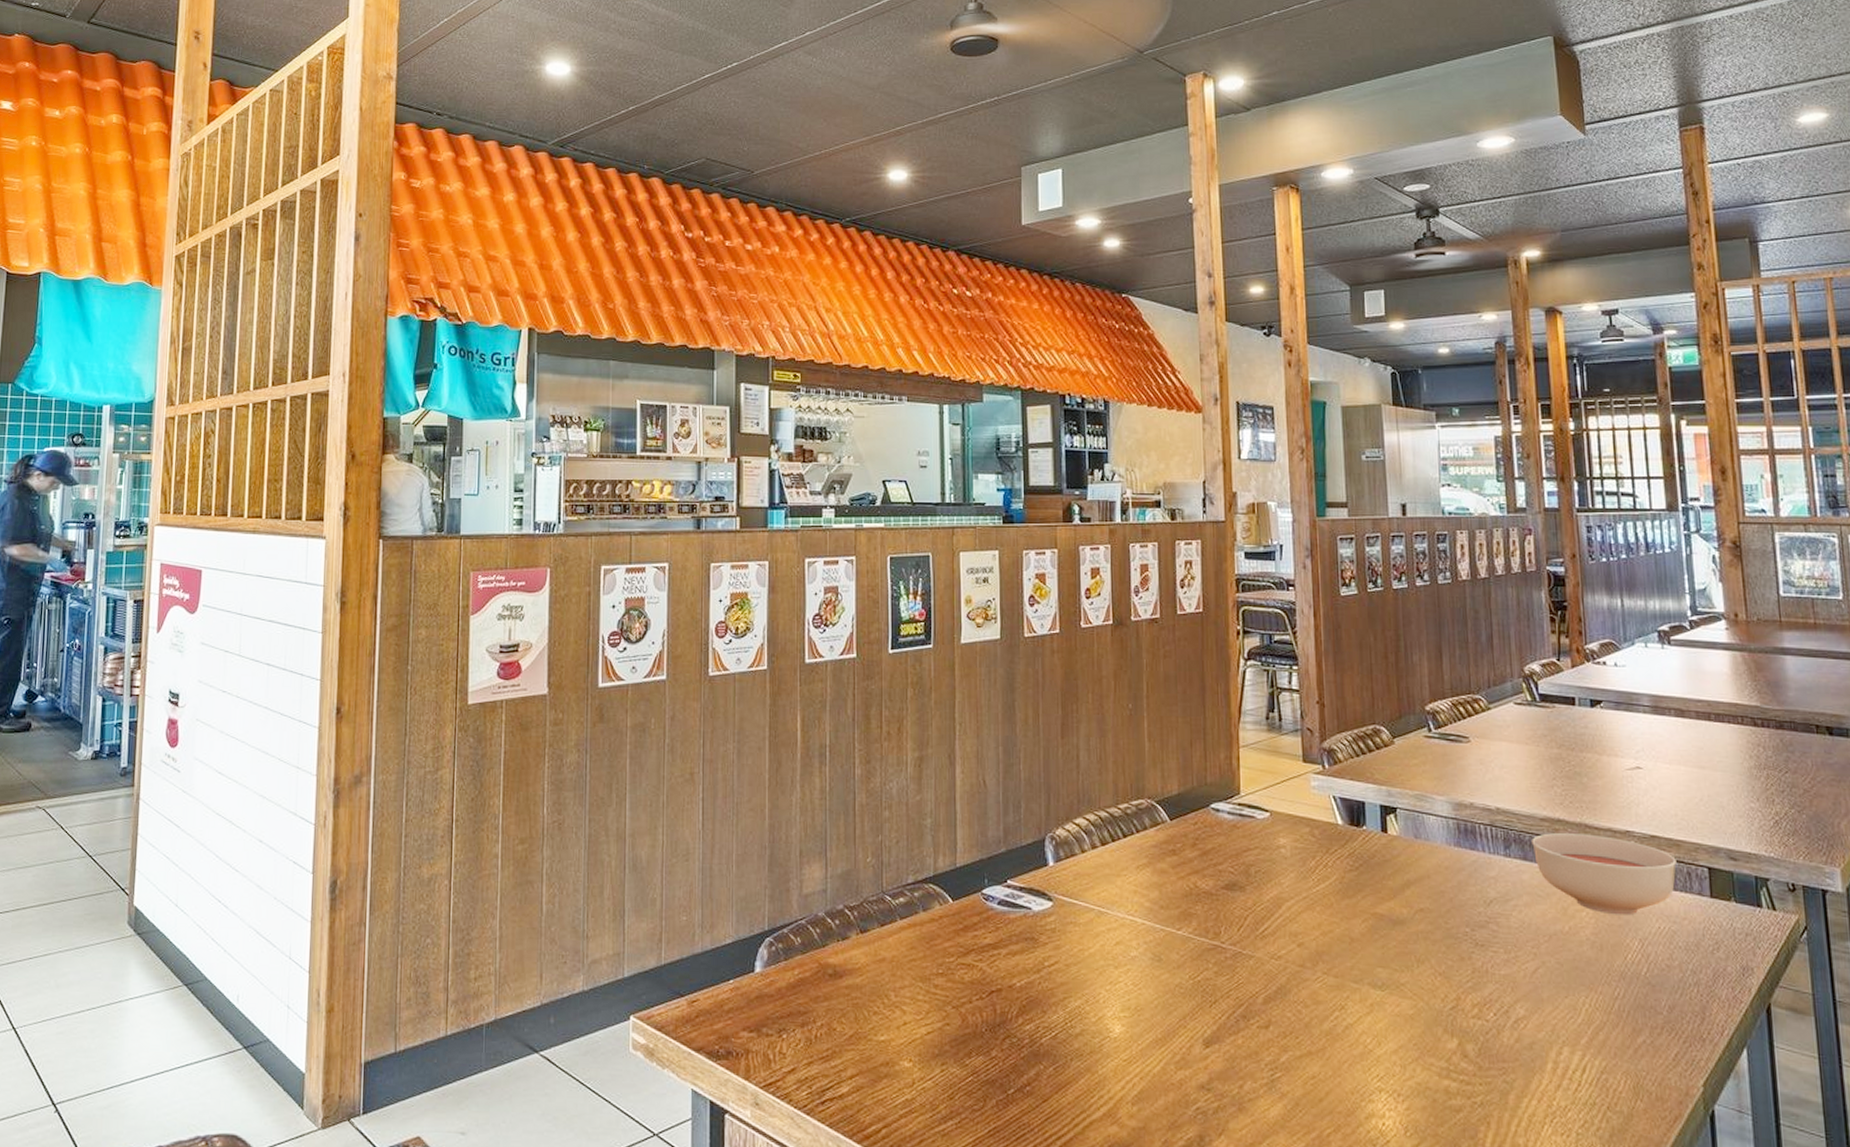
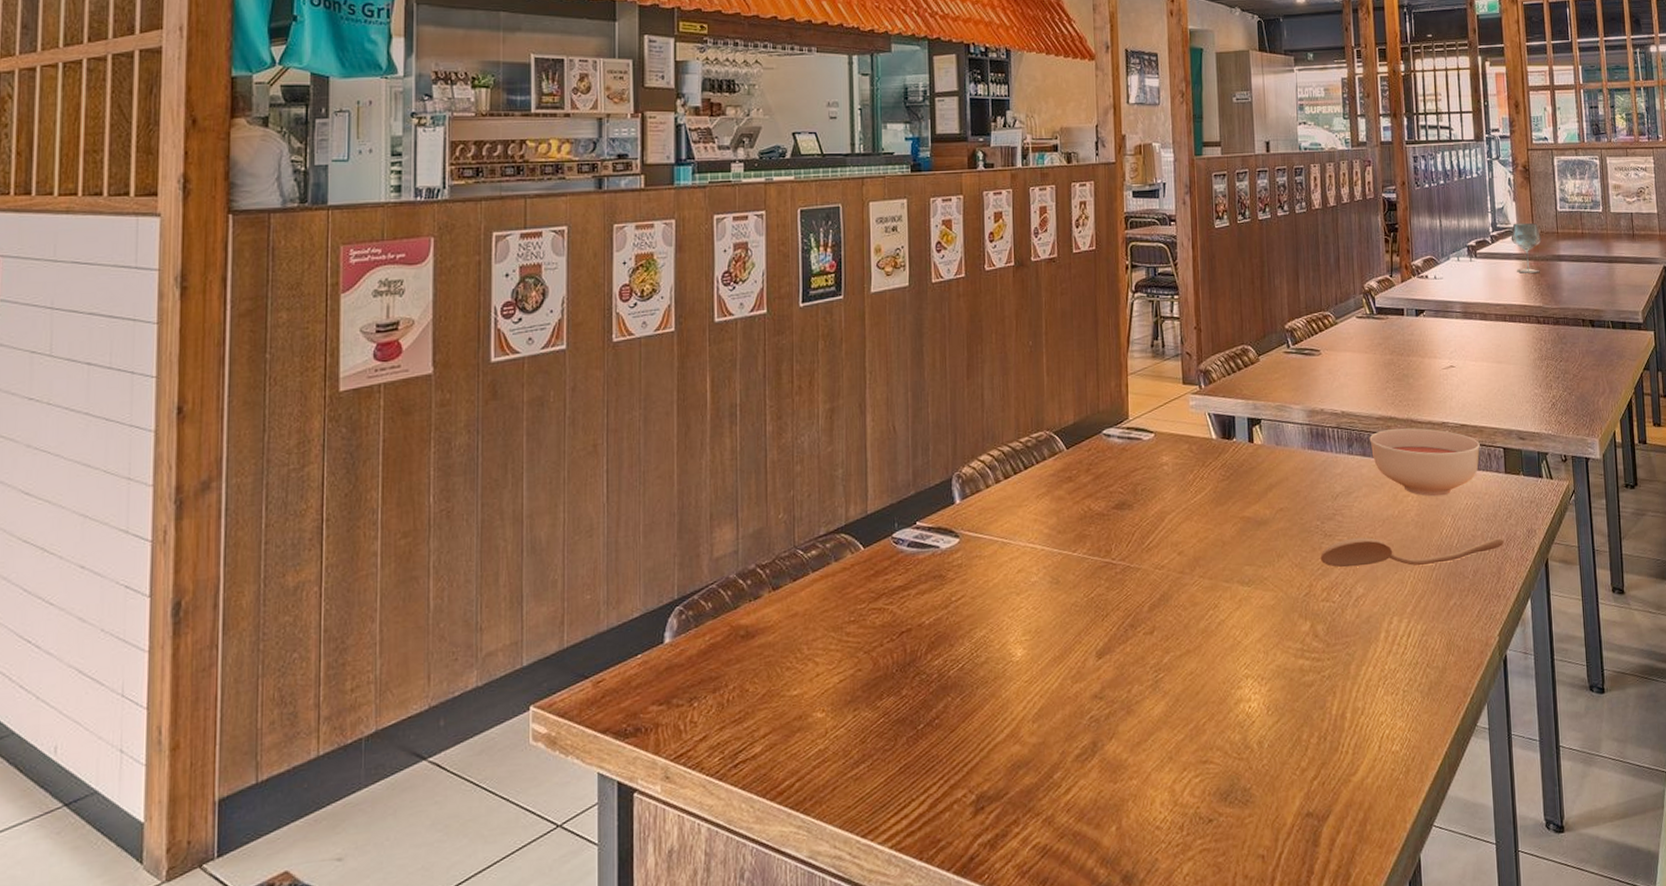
spoon: none [1470,951,1711,993] -> present [1320,537,1505,568]
wine glass: none [1716,607,1758,667] -> present [1511,222,1541,273]

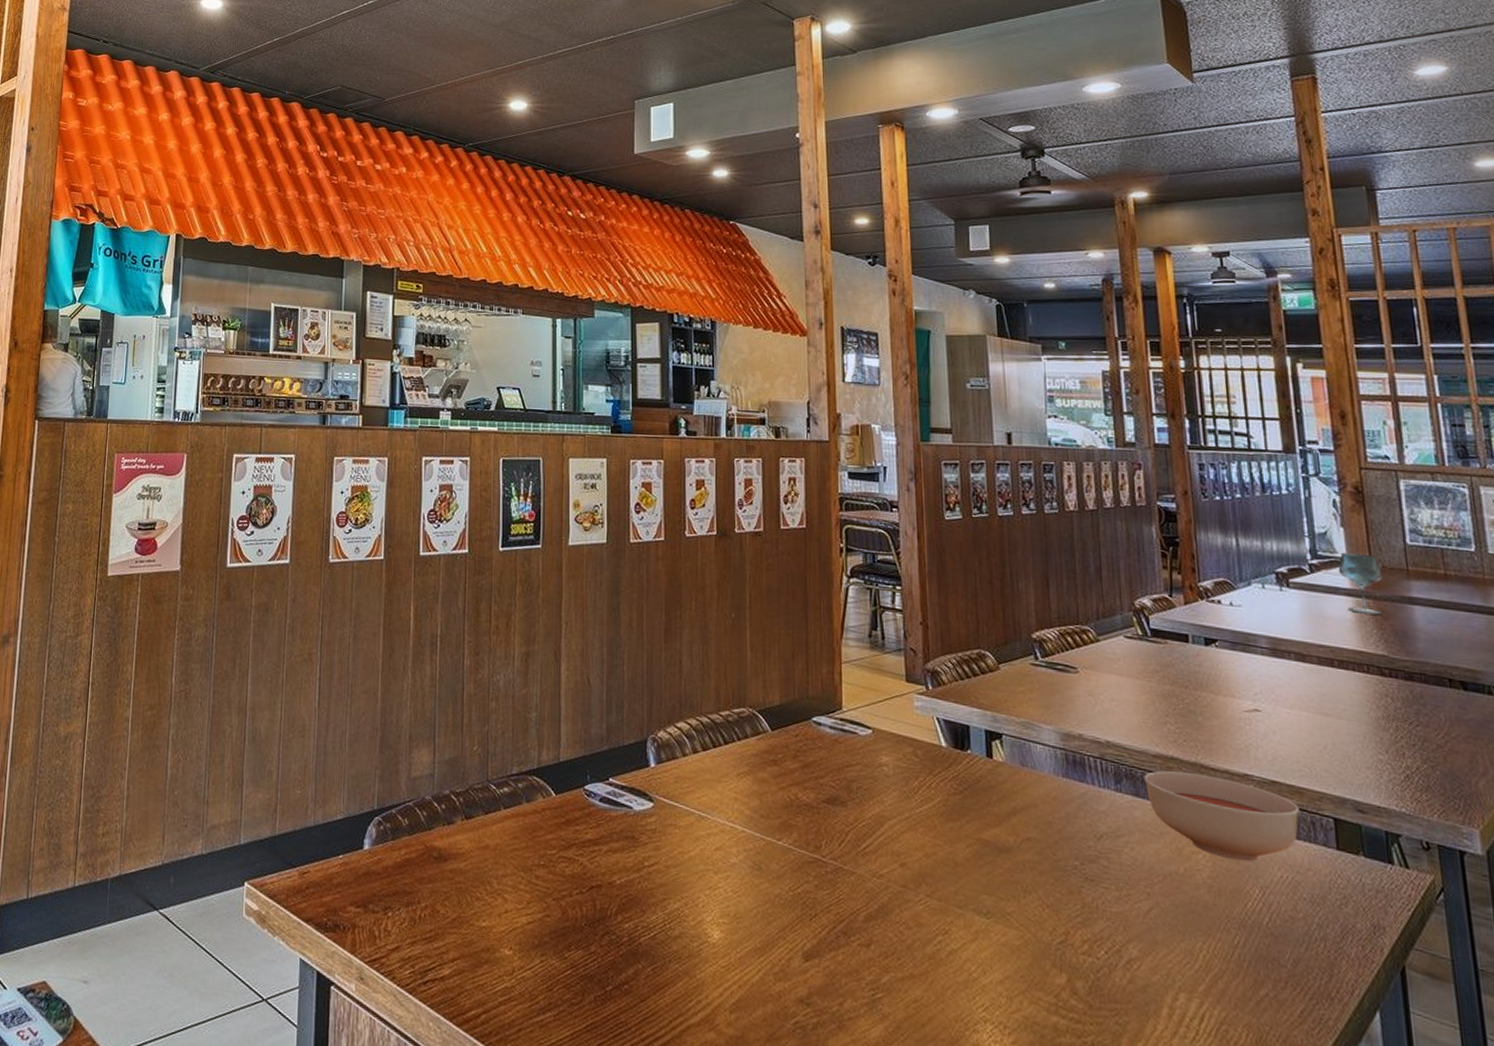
spoon: present [1320,537,1505,568] -> none [1079,888,1339,942]

